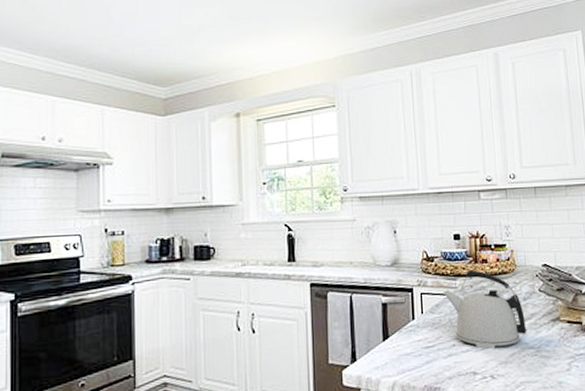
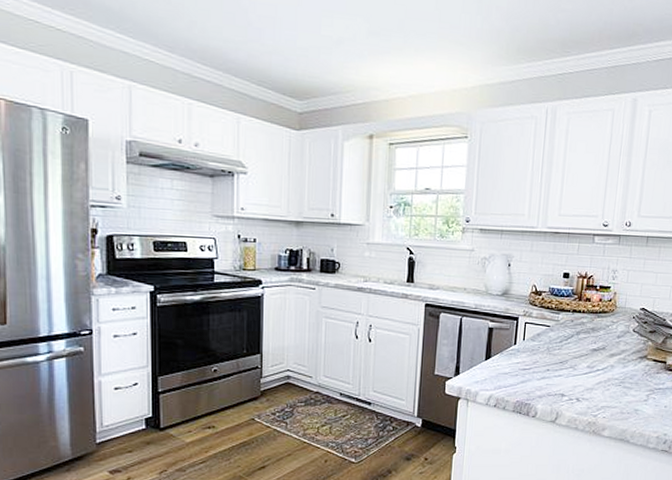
kettle: present [443,270,527,350] -> none [546,306,616,377]

